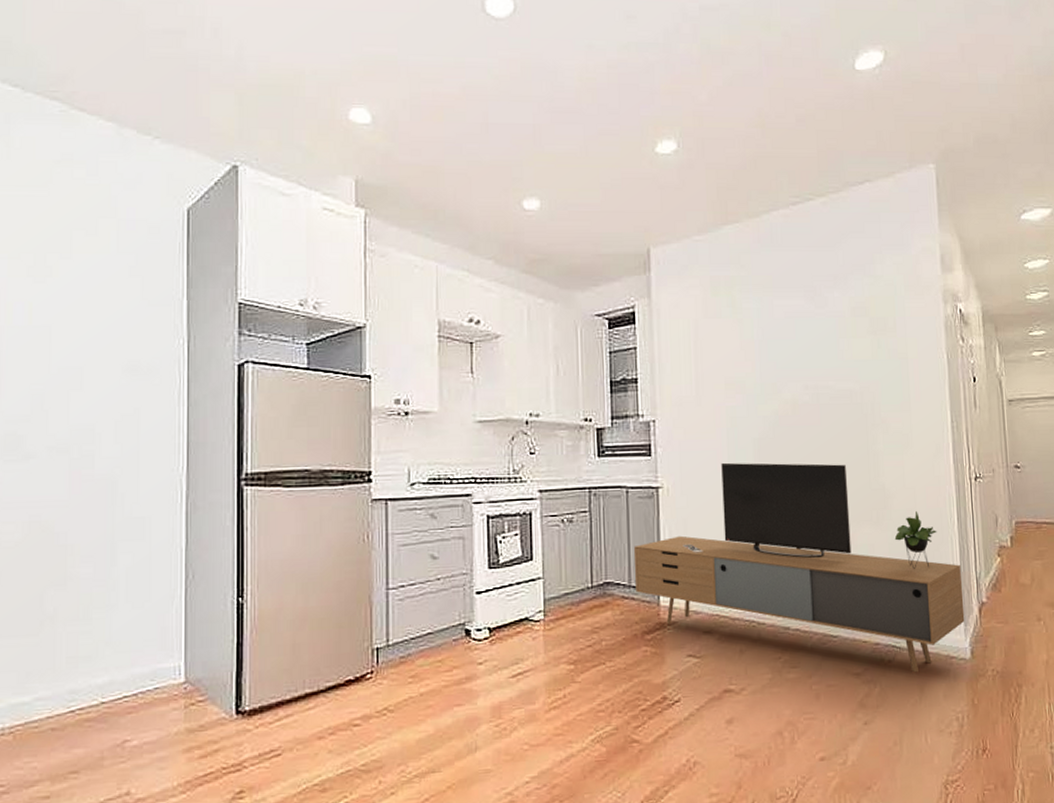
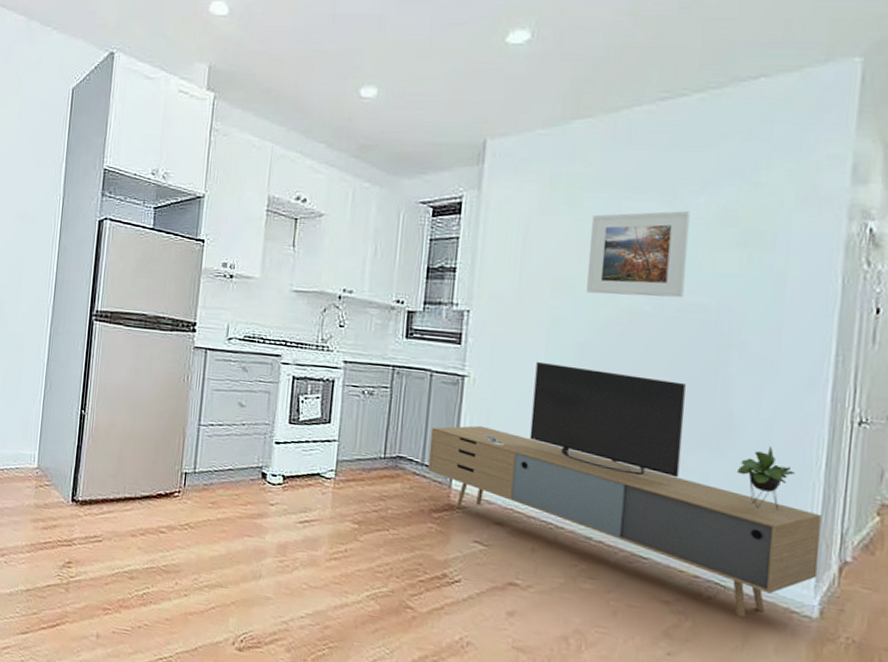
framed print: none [751,306,834,390] -> present [586,211,690,298]

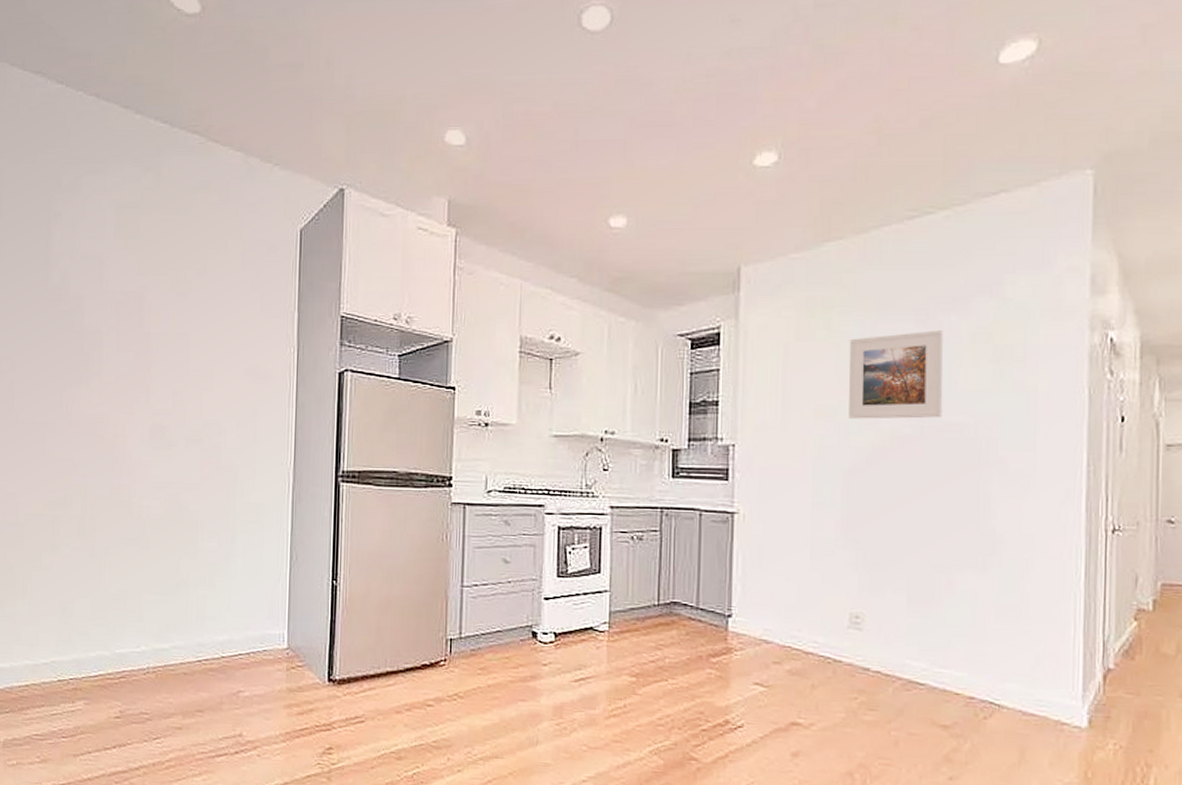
media console: present [428,361,822,618] -> none [703,492,1085,735]

